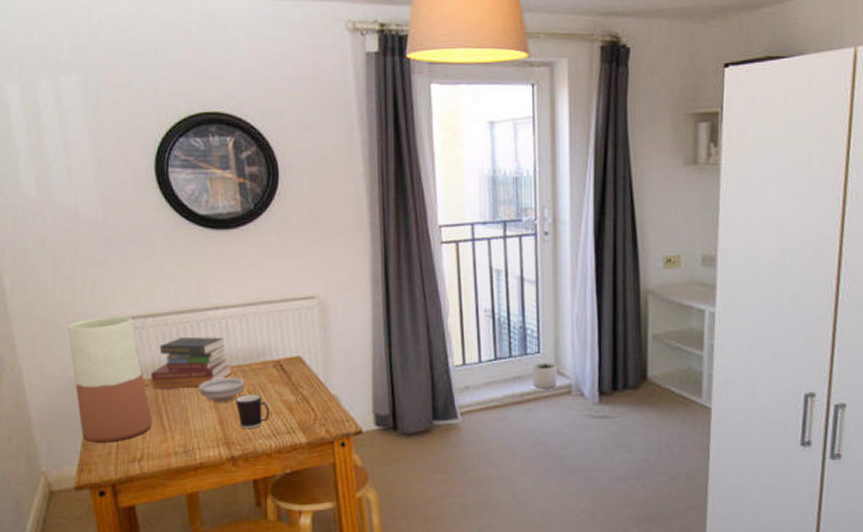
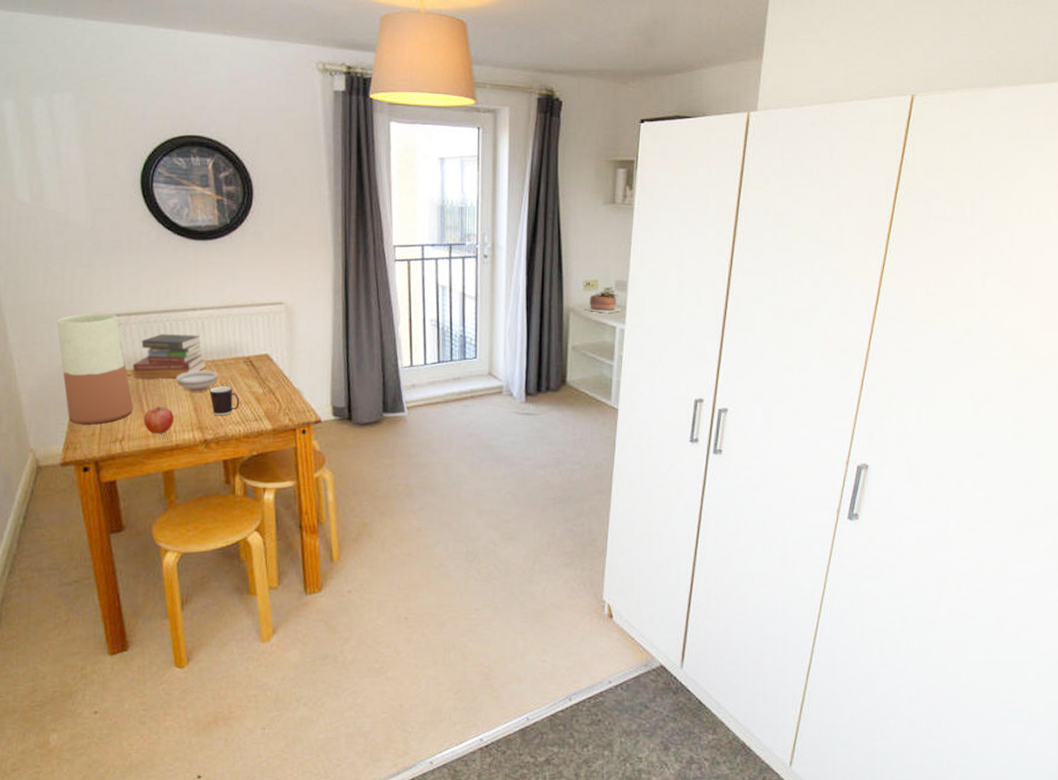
fruit: none [164,419,197,450] -> present [144,405,174,433]
planter: present [532,362,558,389] -> none [469,366,491,389]
succulent plant: none [665,262,711,295] -> present [584,286,622,314]

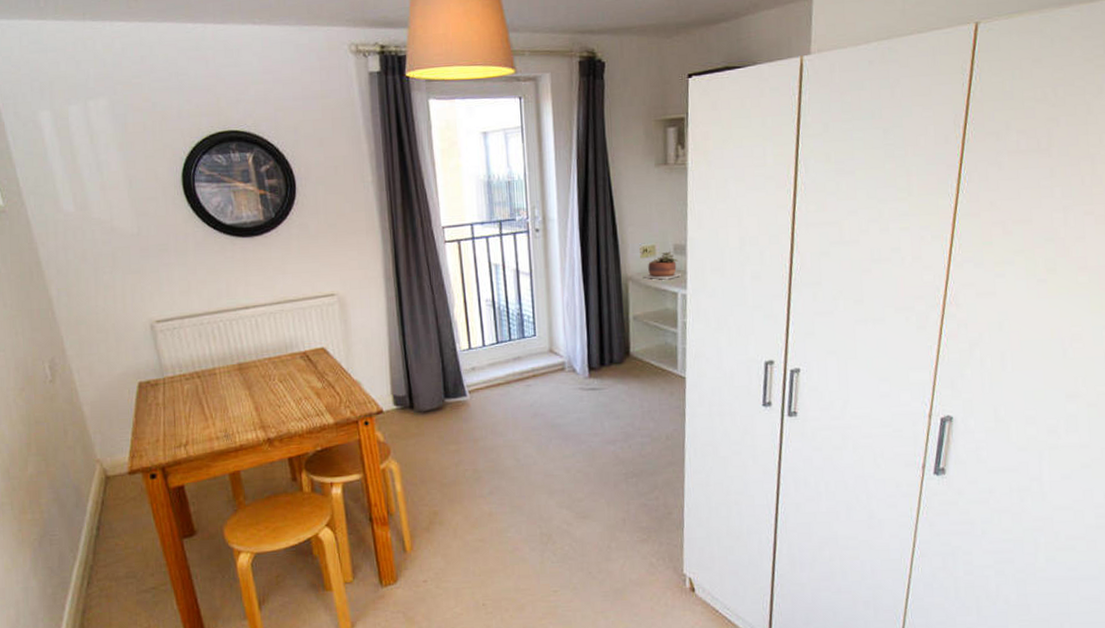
vase: present [57,313,134,425] -> none [112,318,195,432]
books: present [133,334,207,378] -> none [191,333,264,381]
fruit: present [144,405,174,433] -> none [206,407,236,435]
bowl: present [176,369,218,392] -> none [235,367,276,391]
mug: present [209,385,240,416] -> none [268,382,300,414]

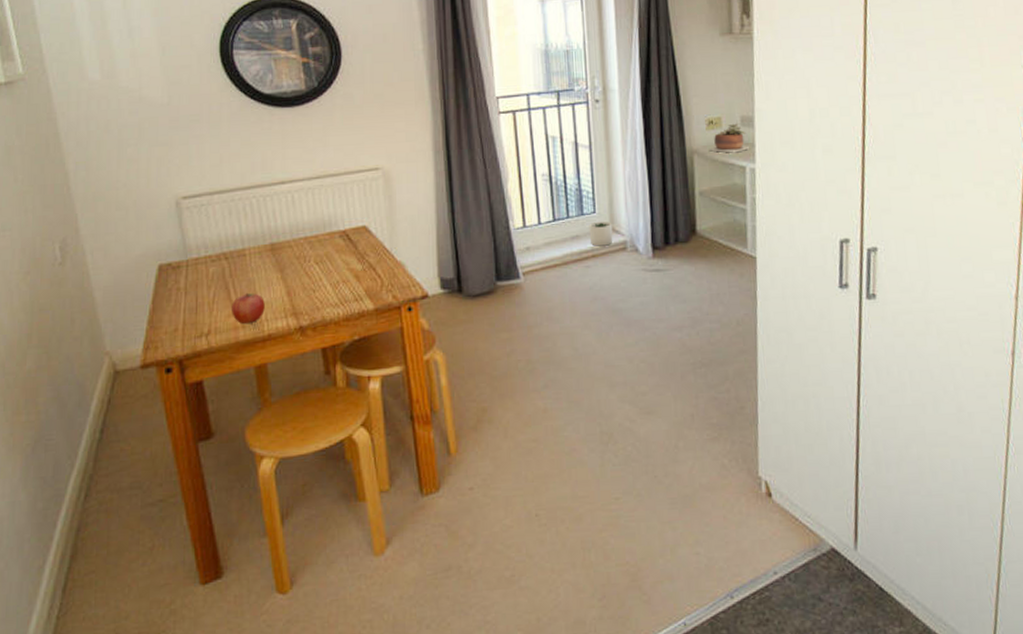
fruit: none [206,407,236,435] -> present [232,292,265,324]
planter: none [529,343,552,367] -> present [589,221,613,247]

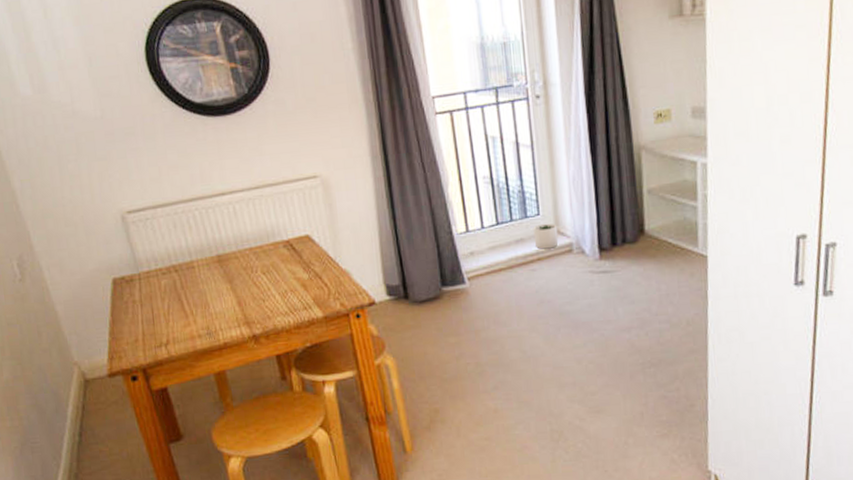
fruit: present [232,292,265,324] -> none [186,303,218,333]
succulent plant: present [708,123,750,153] -> none [657,115,702,148]

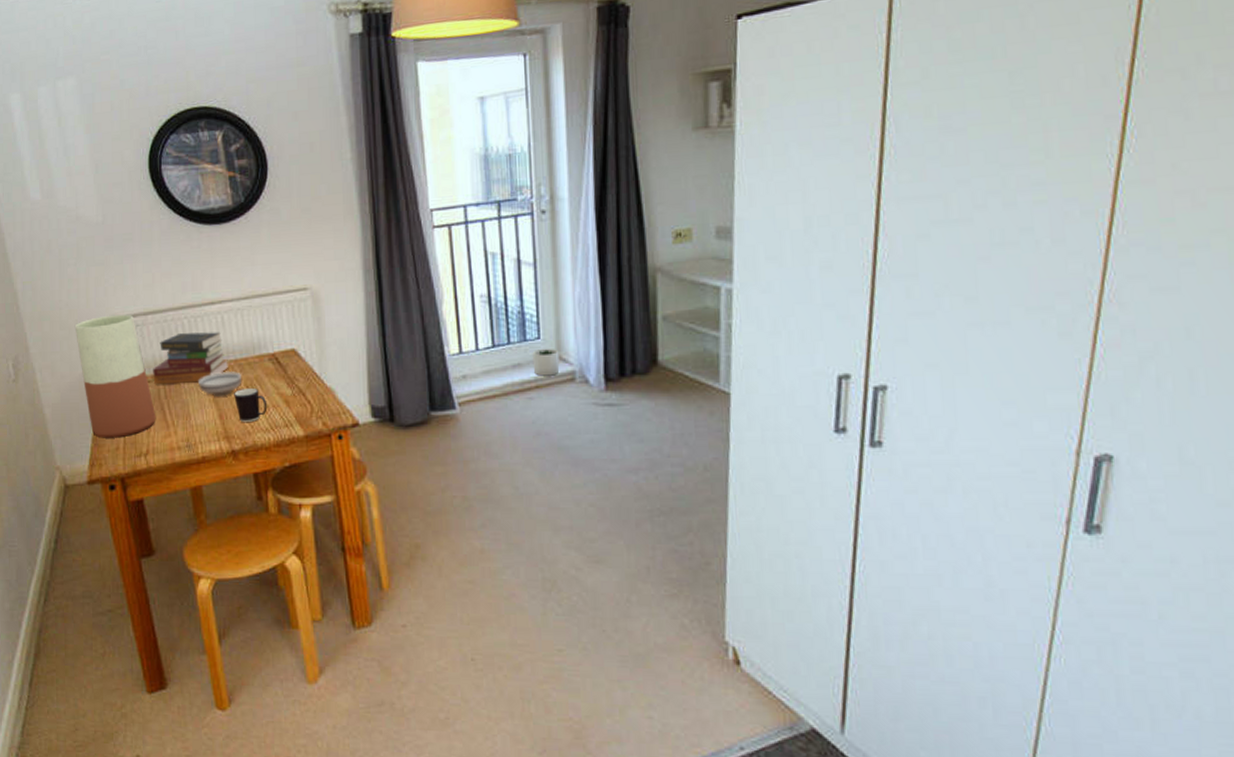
vase: none [80,208,174,332] -> present [74,314,156,438]
books: none [167,221,245,276] -> present [153,332,229,384]
bowl: none [214,259,259,285] -> present [198,370,242,397]
mug: none [251,274,286,308] -> present [234,387,268,423]

